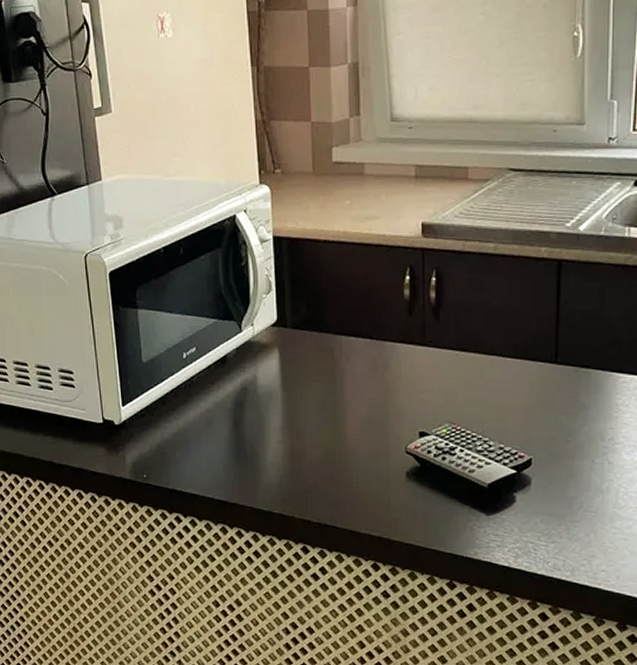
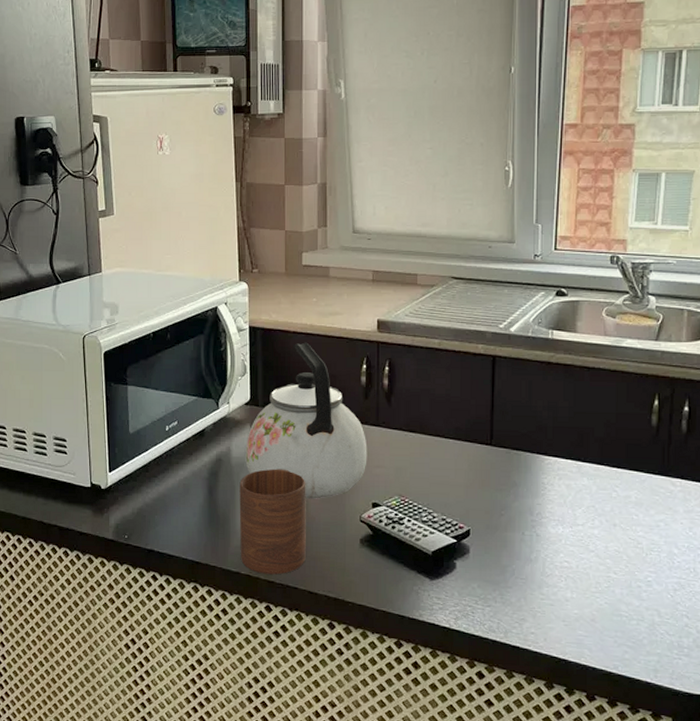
cup: none [268,397,345,513] -> present [239,469,306,575]
kettle: none [273,252,413,429] -> present [245,342,368,499]

